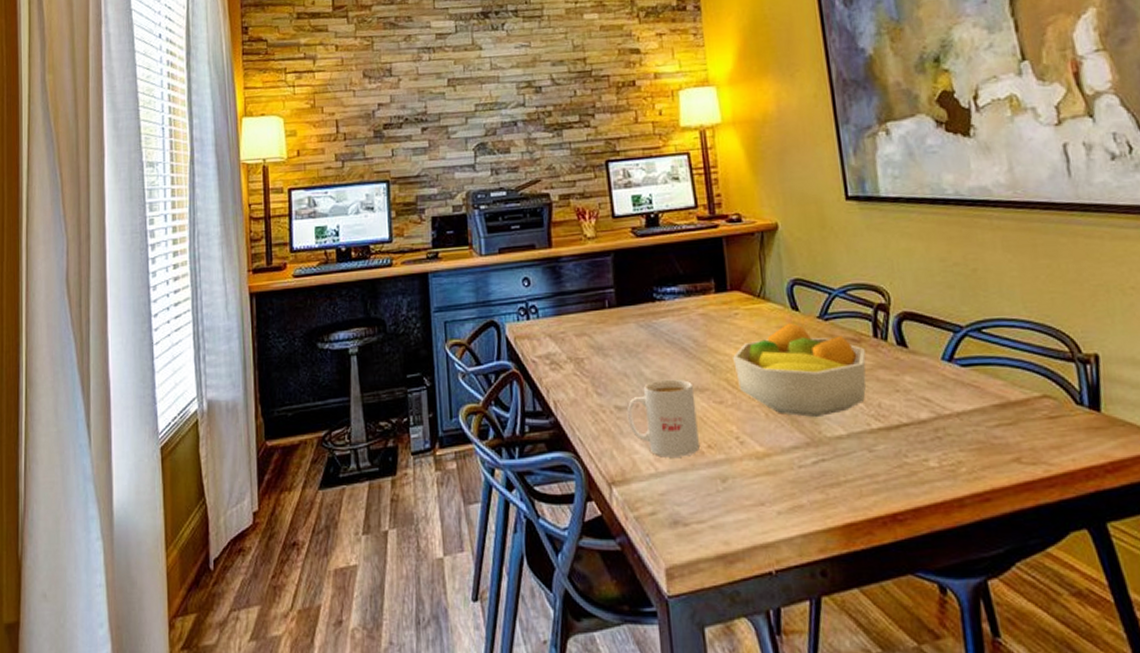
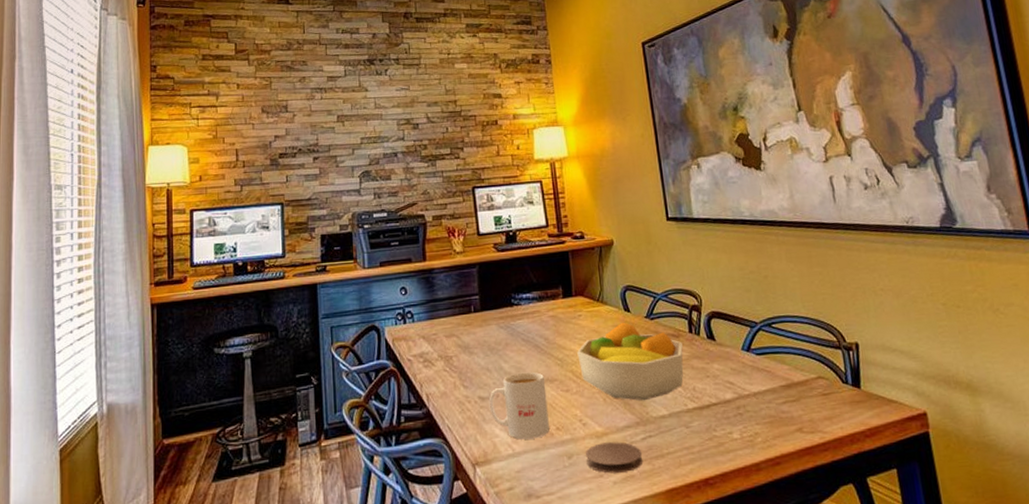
coaster: none [744,465,815,502] -> present [586,442,643,473]

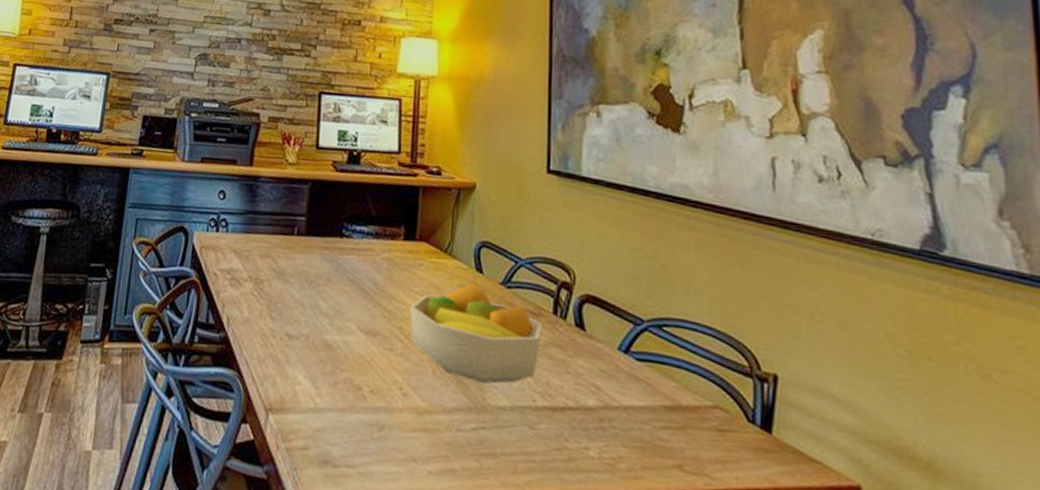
mug: present [489,371,550,440] -> none [296,315,367,397]
coaster: present [586,442,643,473] -> none [400,421,470,465]

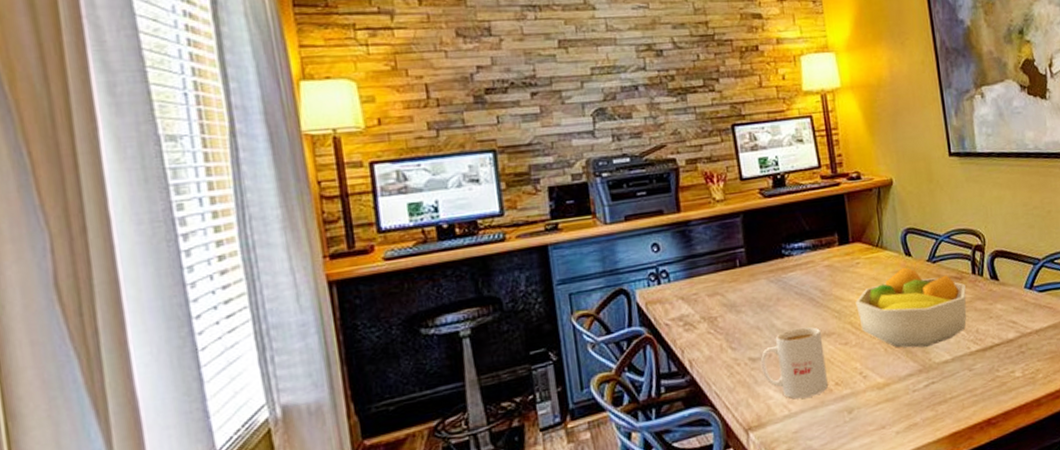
mug: none [296,315,367,397] -> present [760,326,828,399]

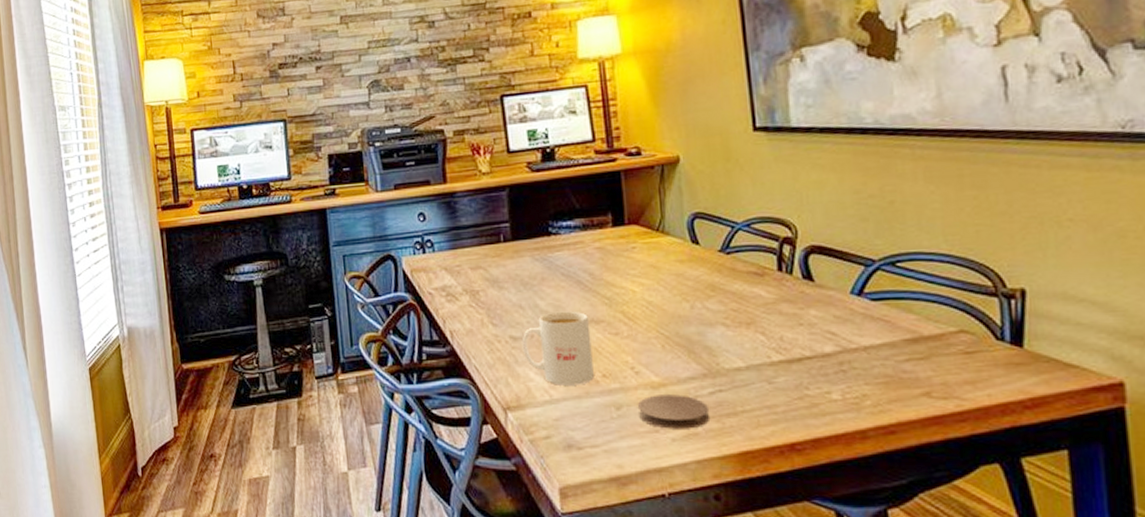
fruit bowl: present [855,267,967,348] -> none [629,256,769,350]
coaster: none [867,391,926,424] -> present [638,395,711,429]

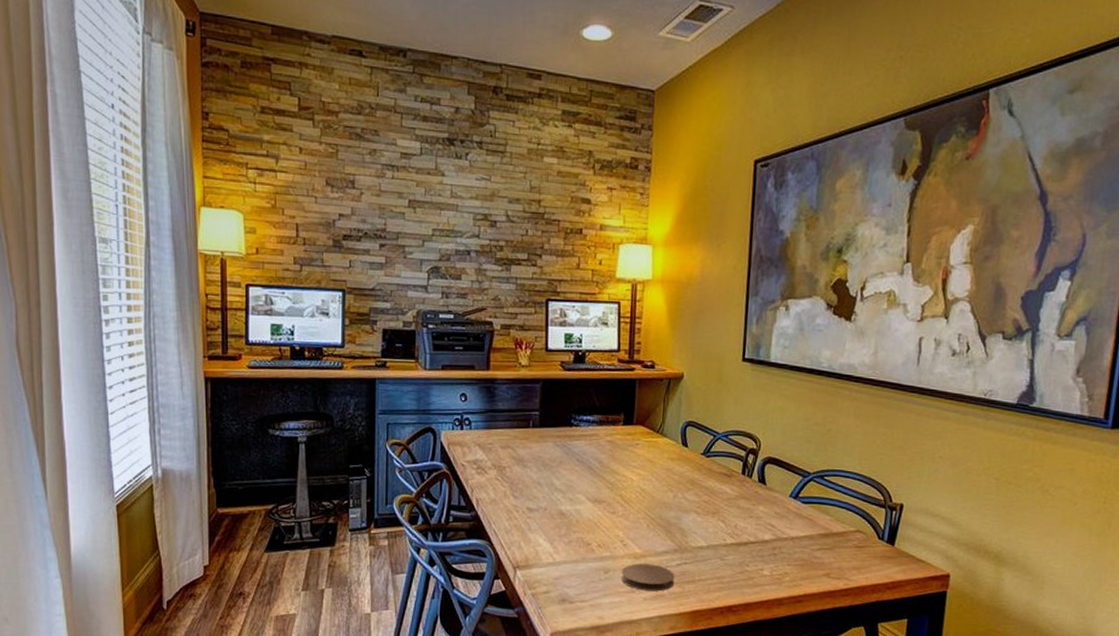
mug: present [522,311,594,386] -> none [536,490,594,552]

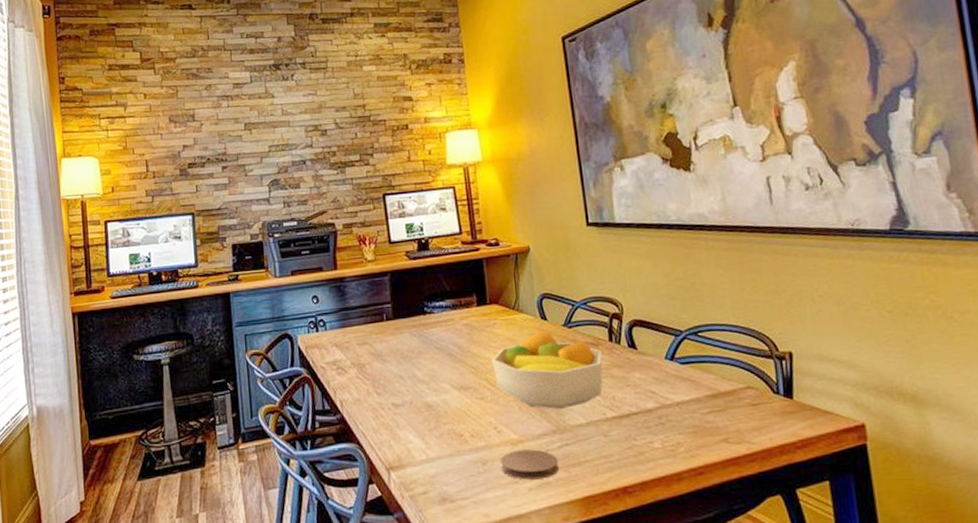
fruit bowl: none [628,456,733,532] -> present [492,330,603,410]

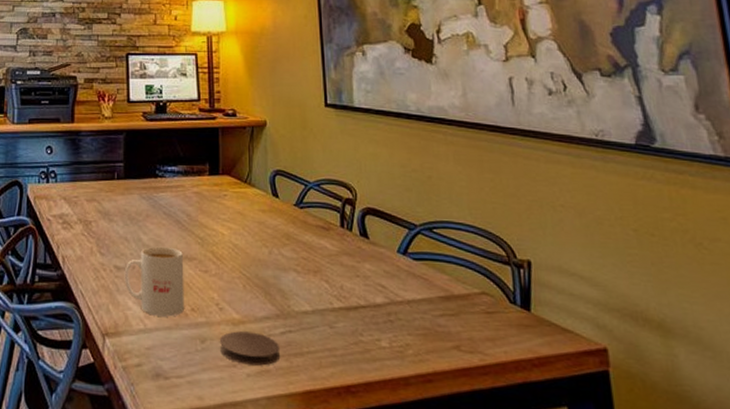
mug: none [402,379,464,446] -> present [124,246,184,317]
fruit bowl: present [492,330,603,410] -> none [219,207,333,293]

